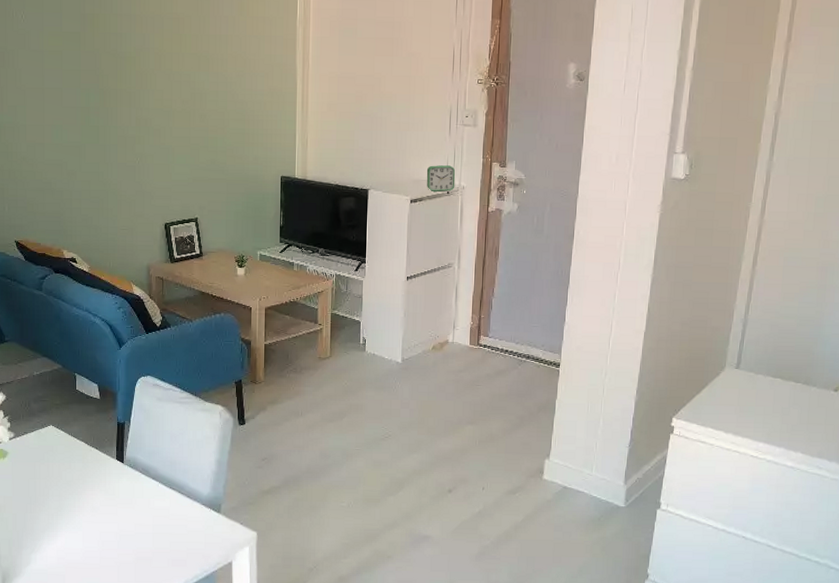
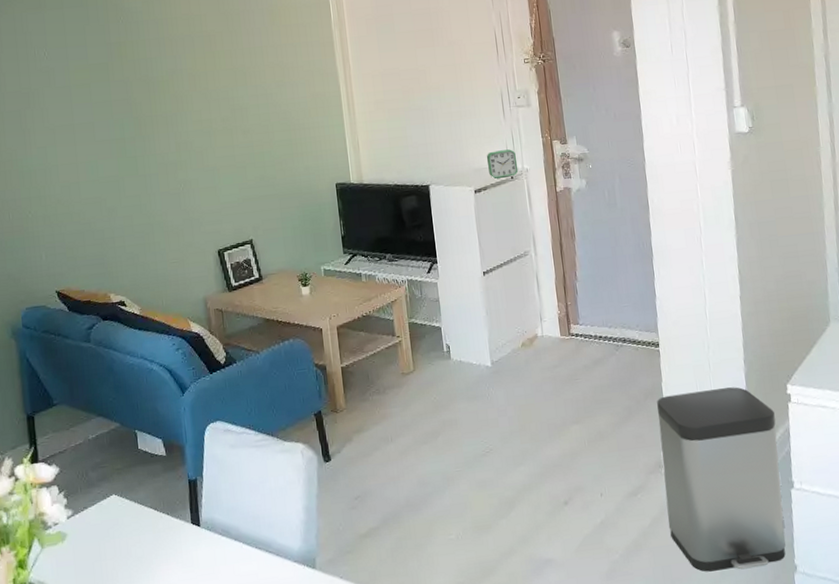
pedal bin: none [539,412,656,571] -> present [657,387,786,572]

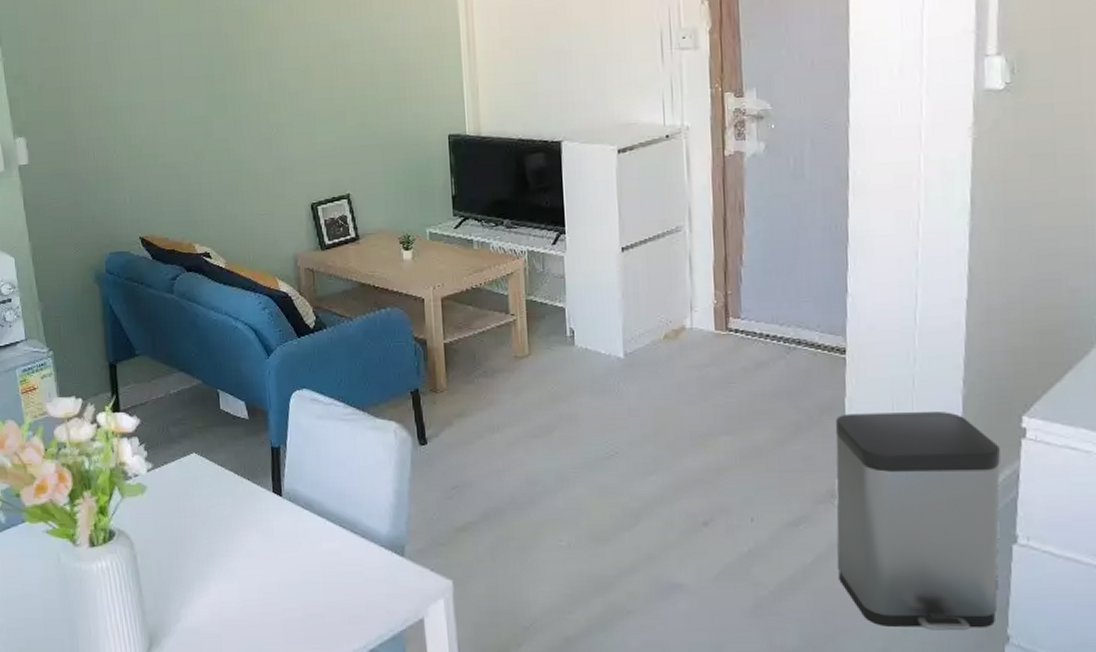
alarm clock: present [486,149,519,178] -> none [635,101,676,137]

